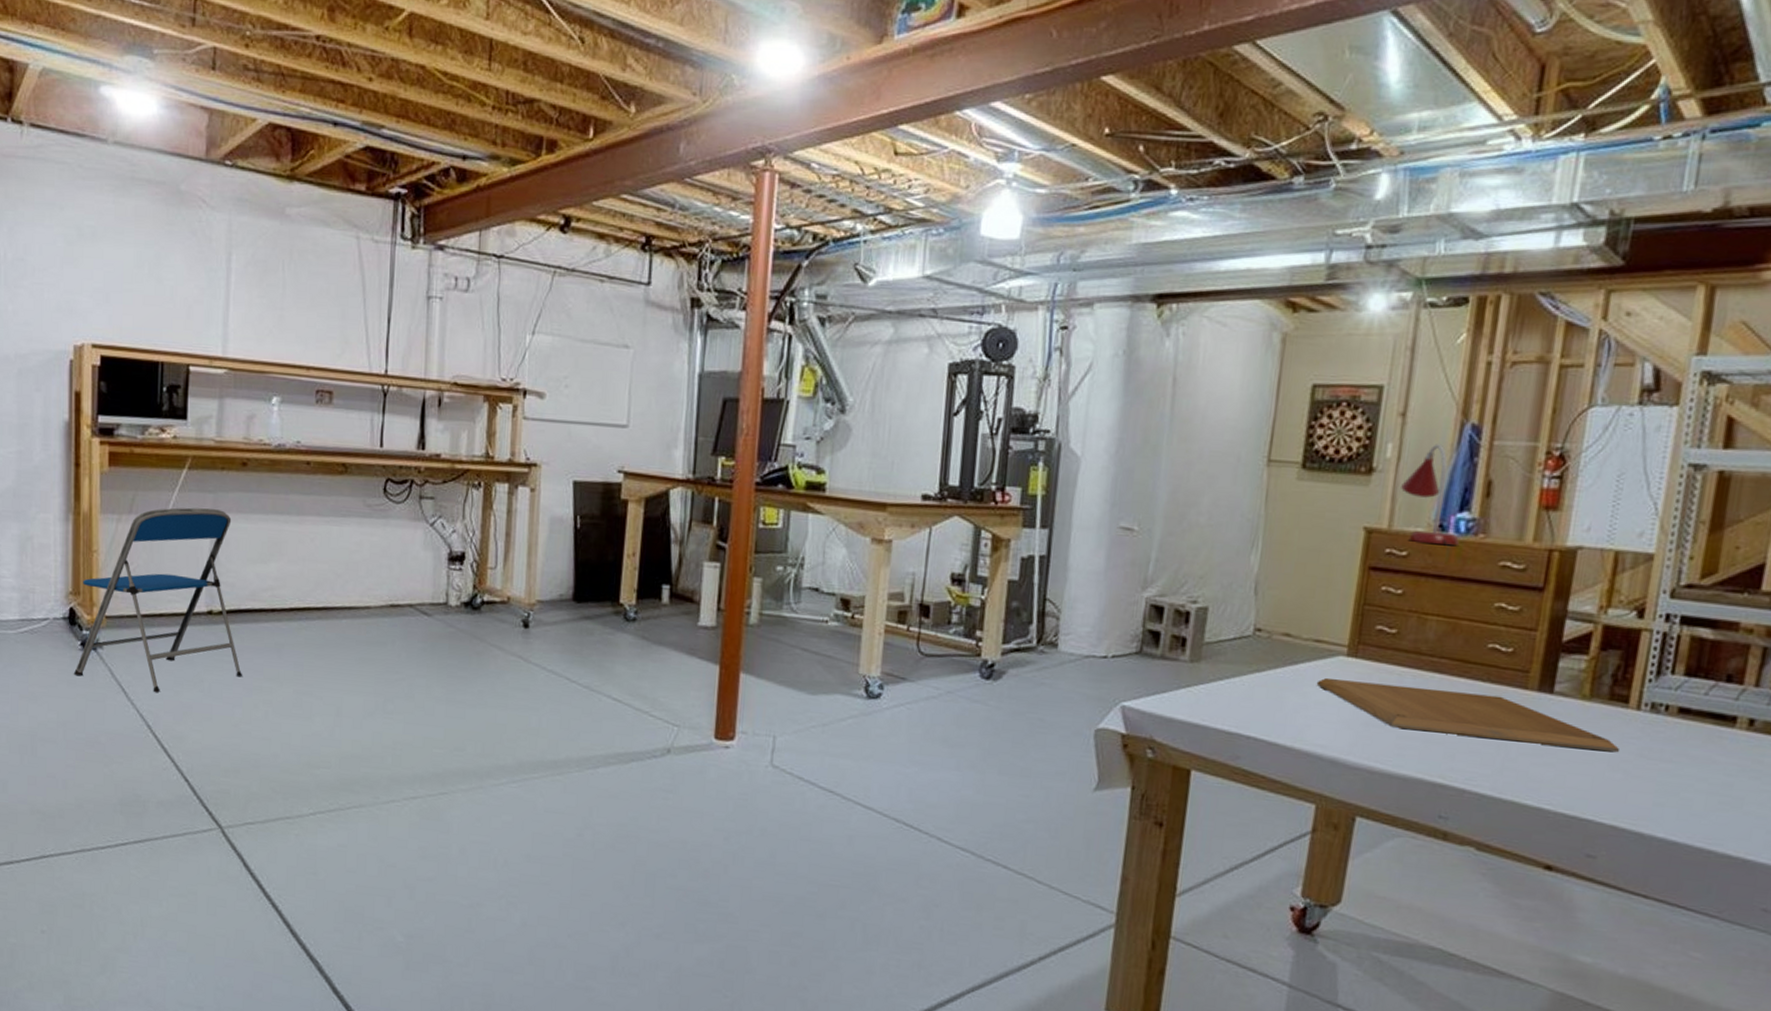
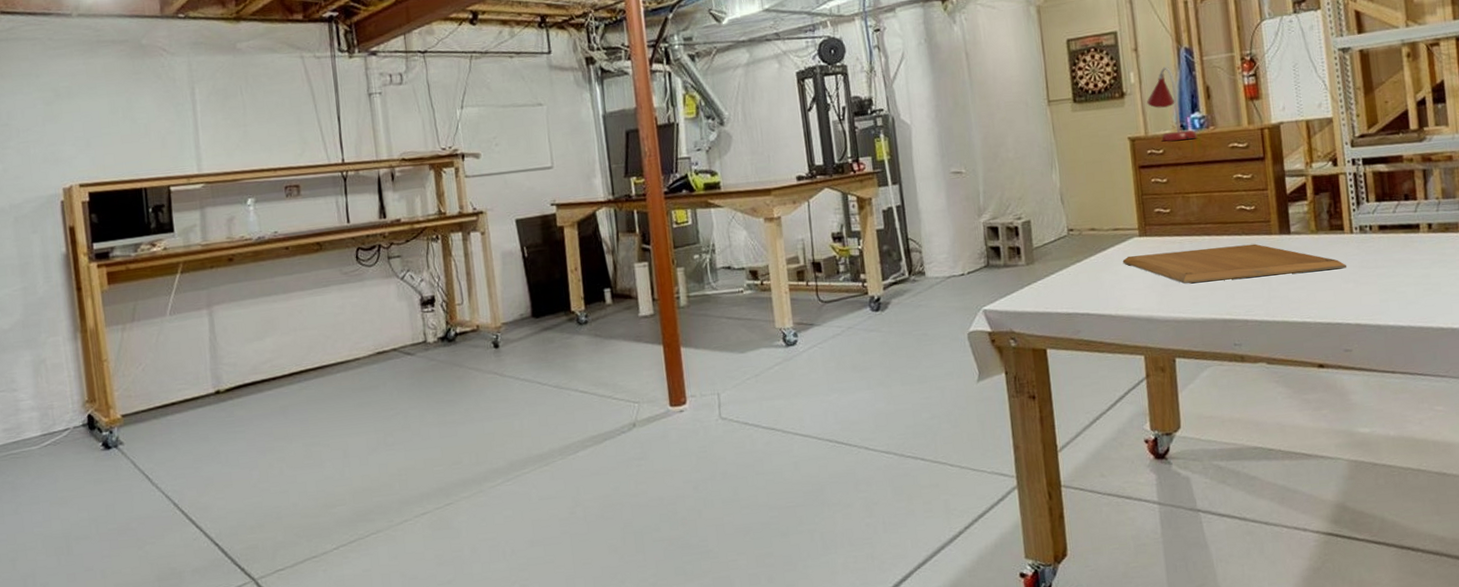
folding chair: present [73,507,242,693] -> none [97,302,254,474]

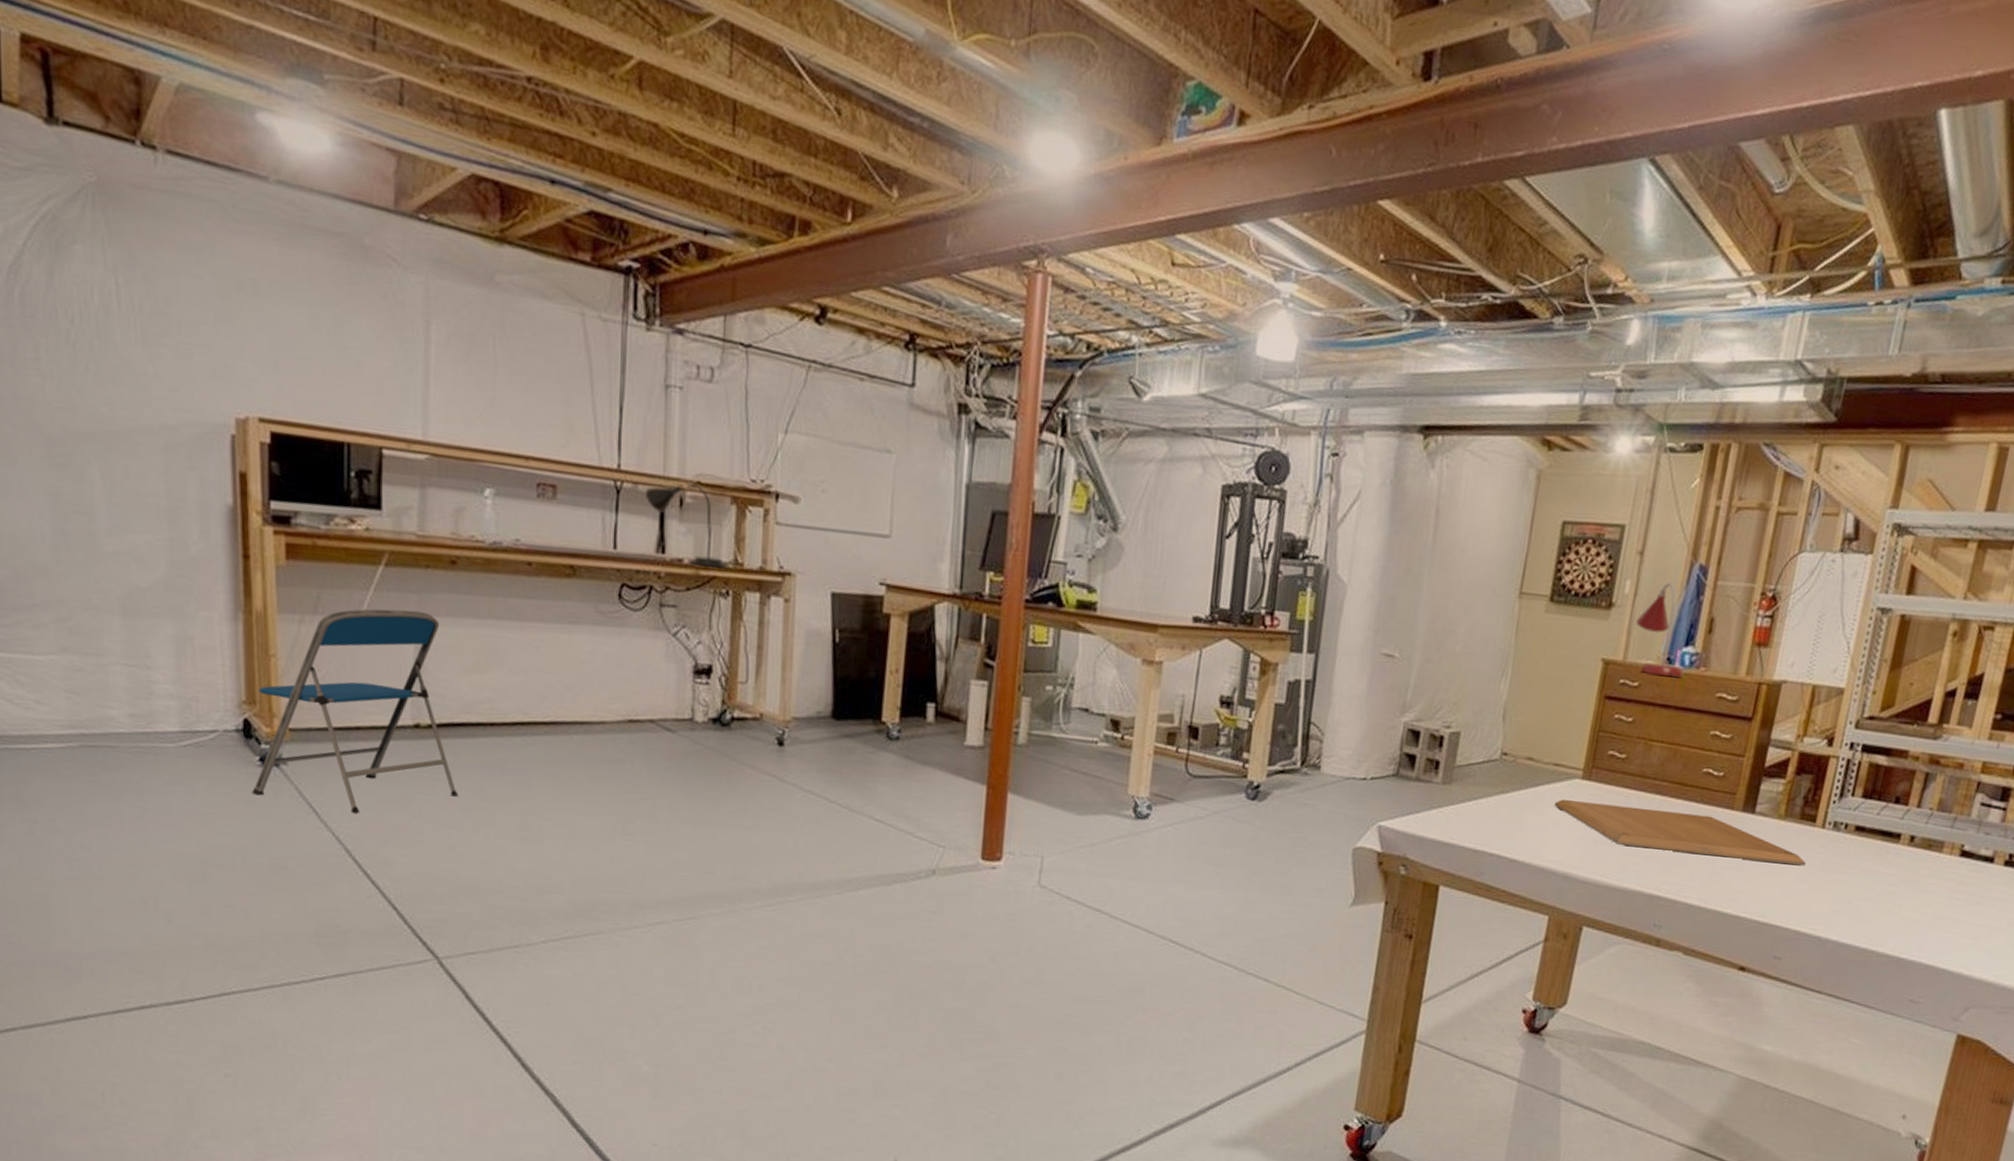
folding chair: none [97,302,254,474] -> present [251,608,458,814]
desk lamp: none [364,161,436,222] -> present [644,483,730,568]

